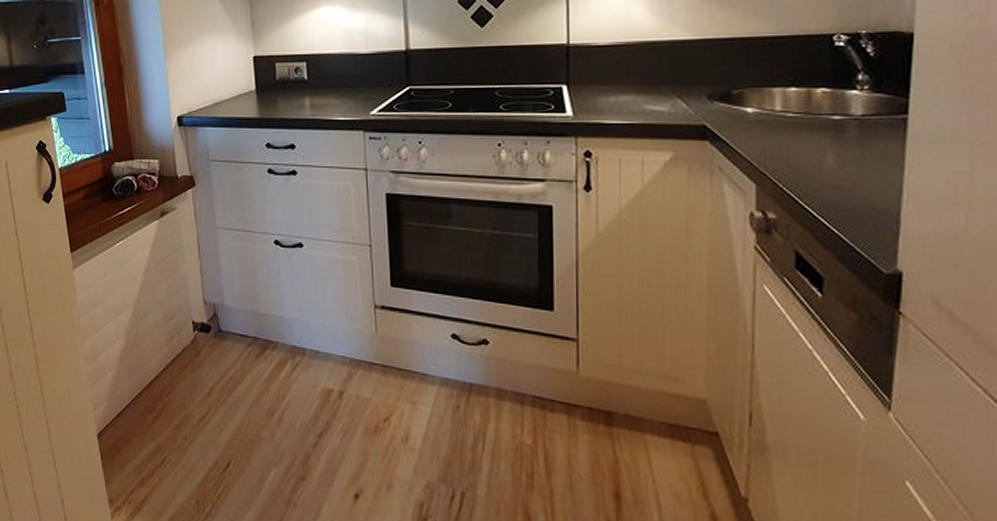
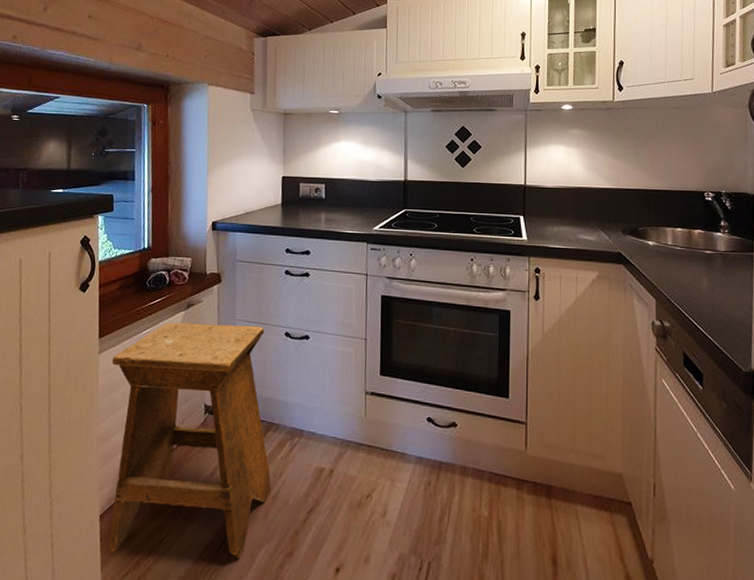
stool: none [87,233,275,480] -> present [109,322,271,558]

